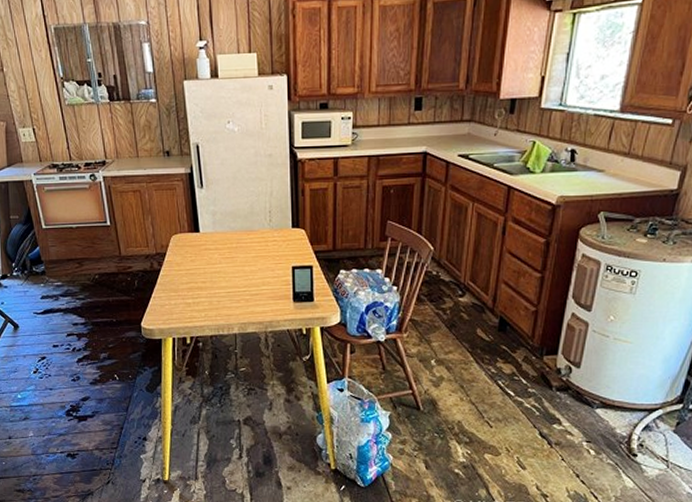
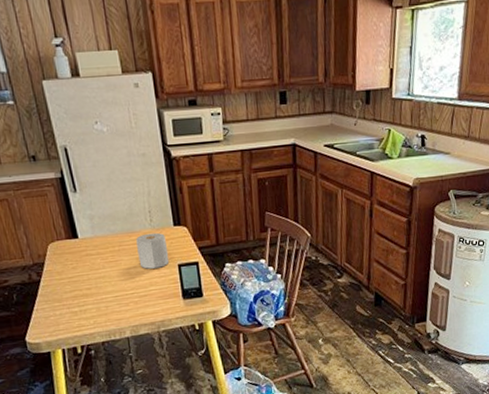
paper towel roll: none [254,233,284,268] -> present [136,232,170,269]

